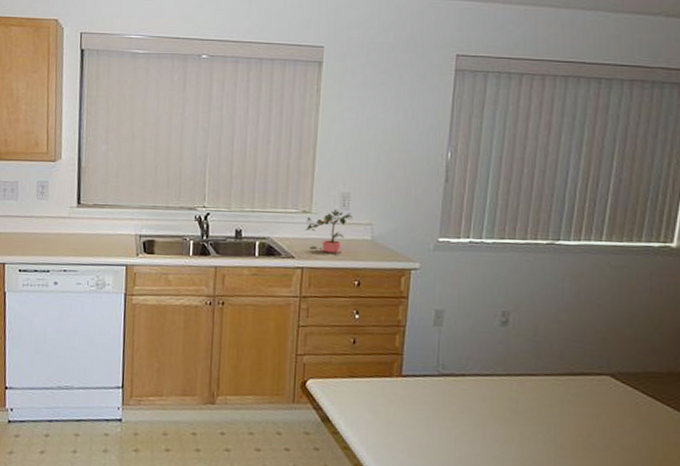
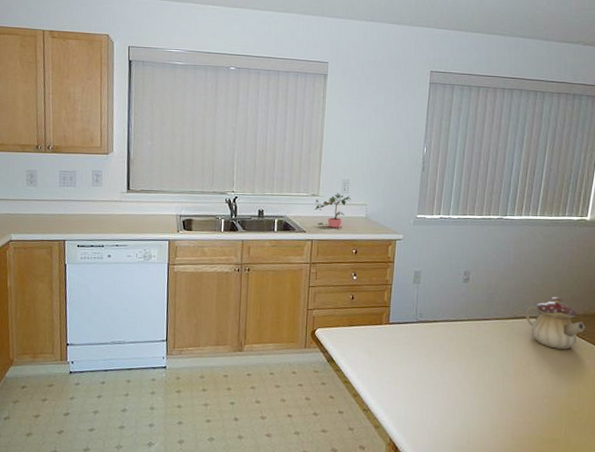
teapot: none [587,347,670,419] -> present [526,296,585,349]

